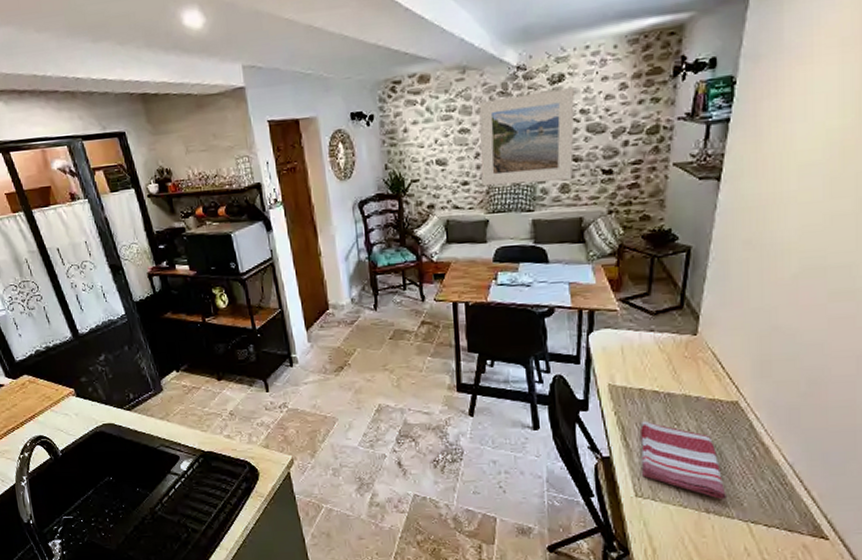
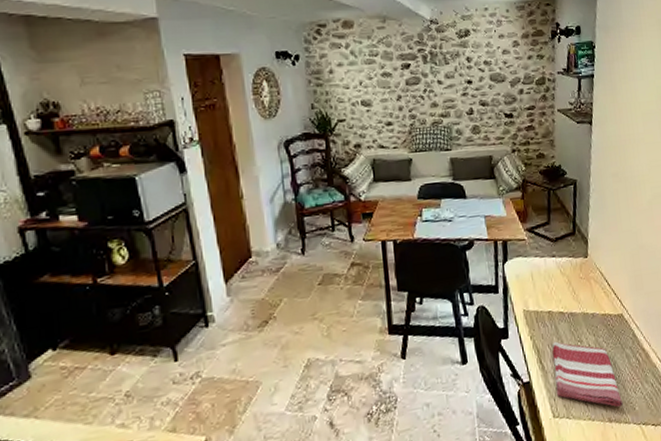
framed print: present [478,88,575,187] -> none [398,42,482,127]

